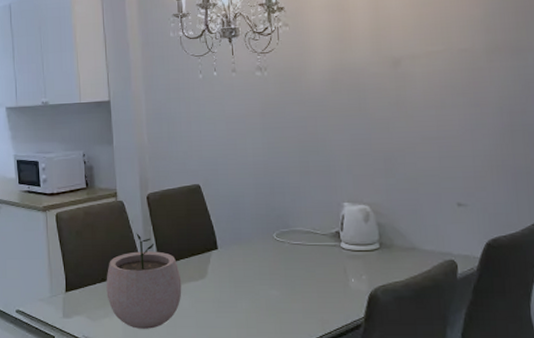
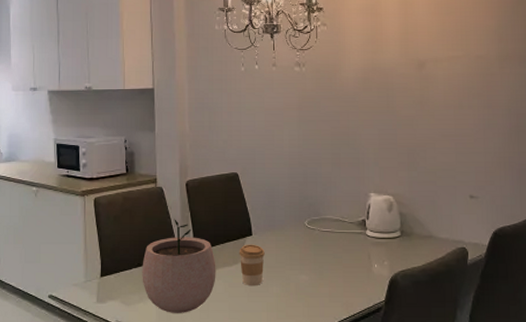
coffee cup: none [204,258,232,301] -> present [239,244,265,285]

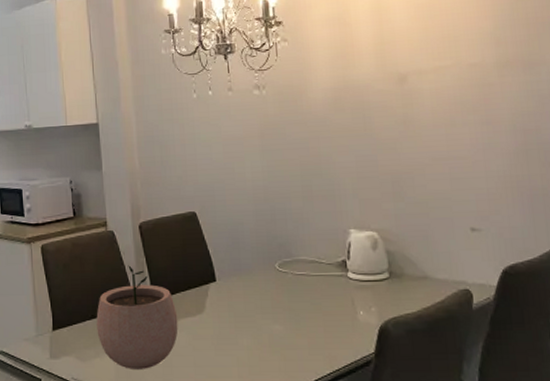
coffee cup: present [239,244,265,285] -> none [202,291,232,337]

